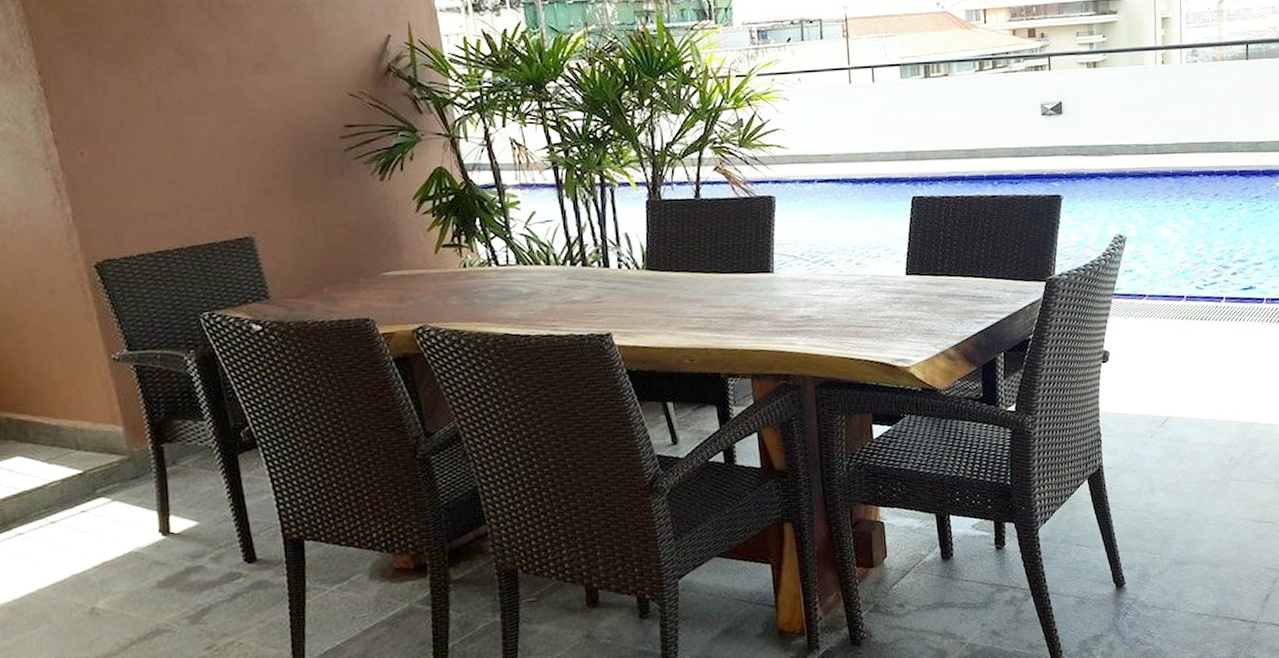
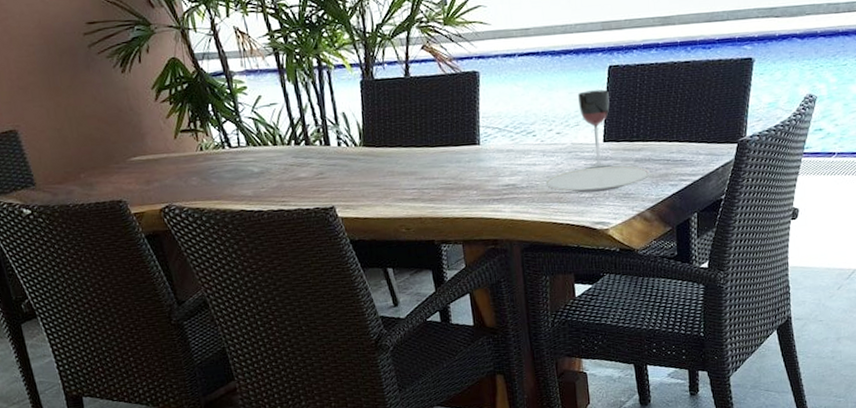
plate: none [842,300,954,328] -> present [544,165,650,193]
wineglass: none [879,220,916,304] -> present [577,89,613,170]

